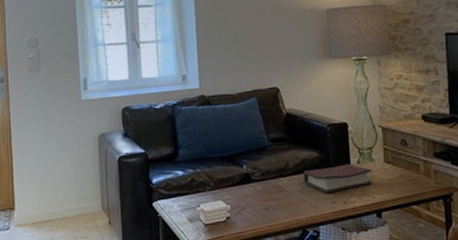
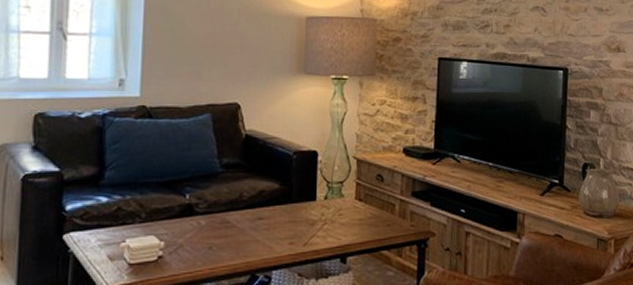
hardback book: present [303,163,372,194] -> none [258,199,340,233]

